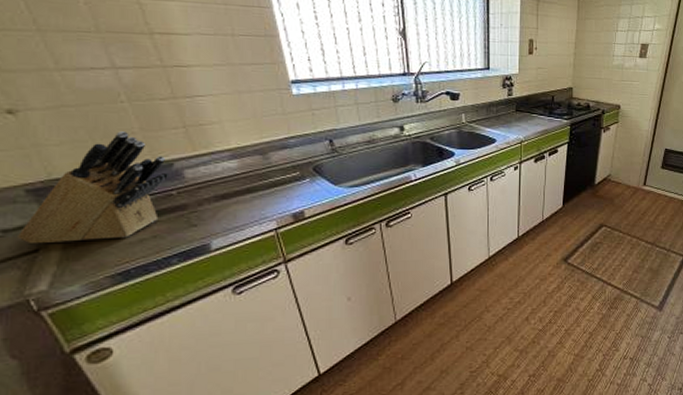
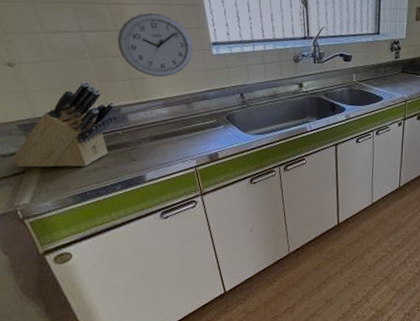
wall clock: none [165,45,267,123] -> present [117,13,193,77]

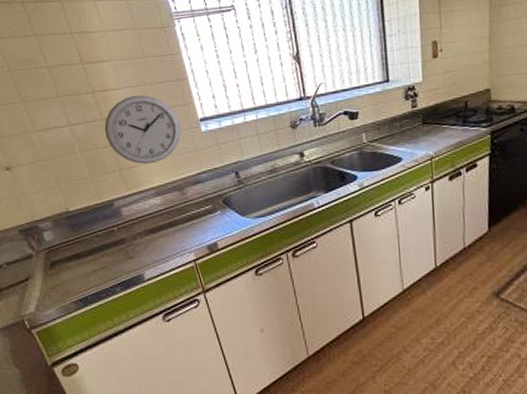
knife block: present [11,82,118,168] -> none [16,178,111,274]

